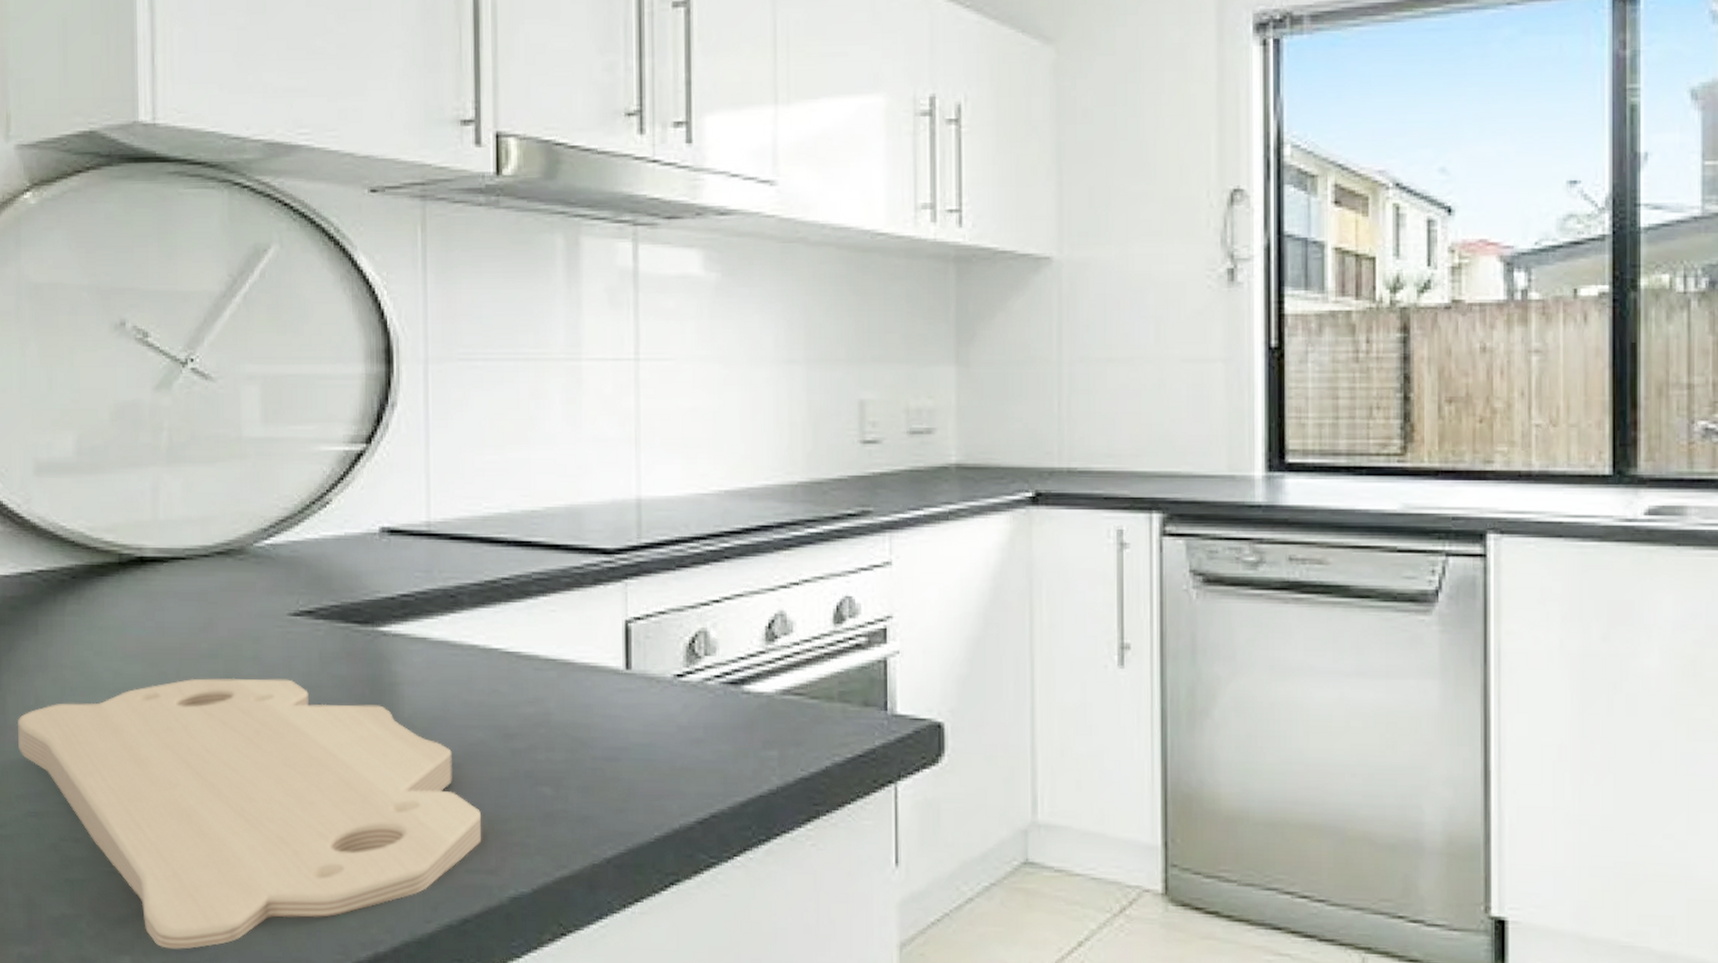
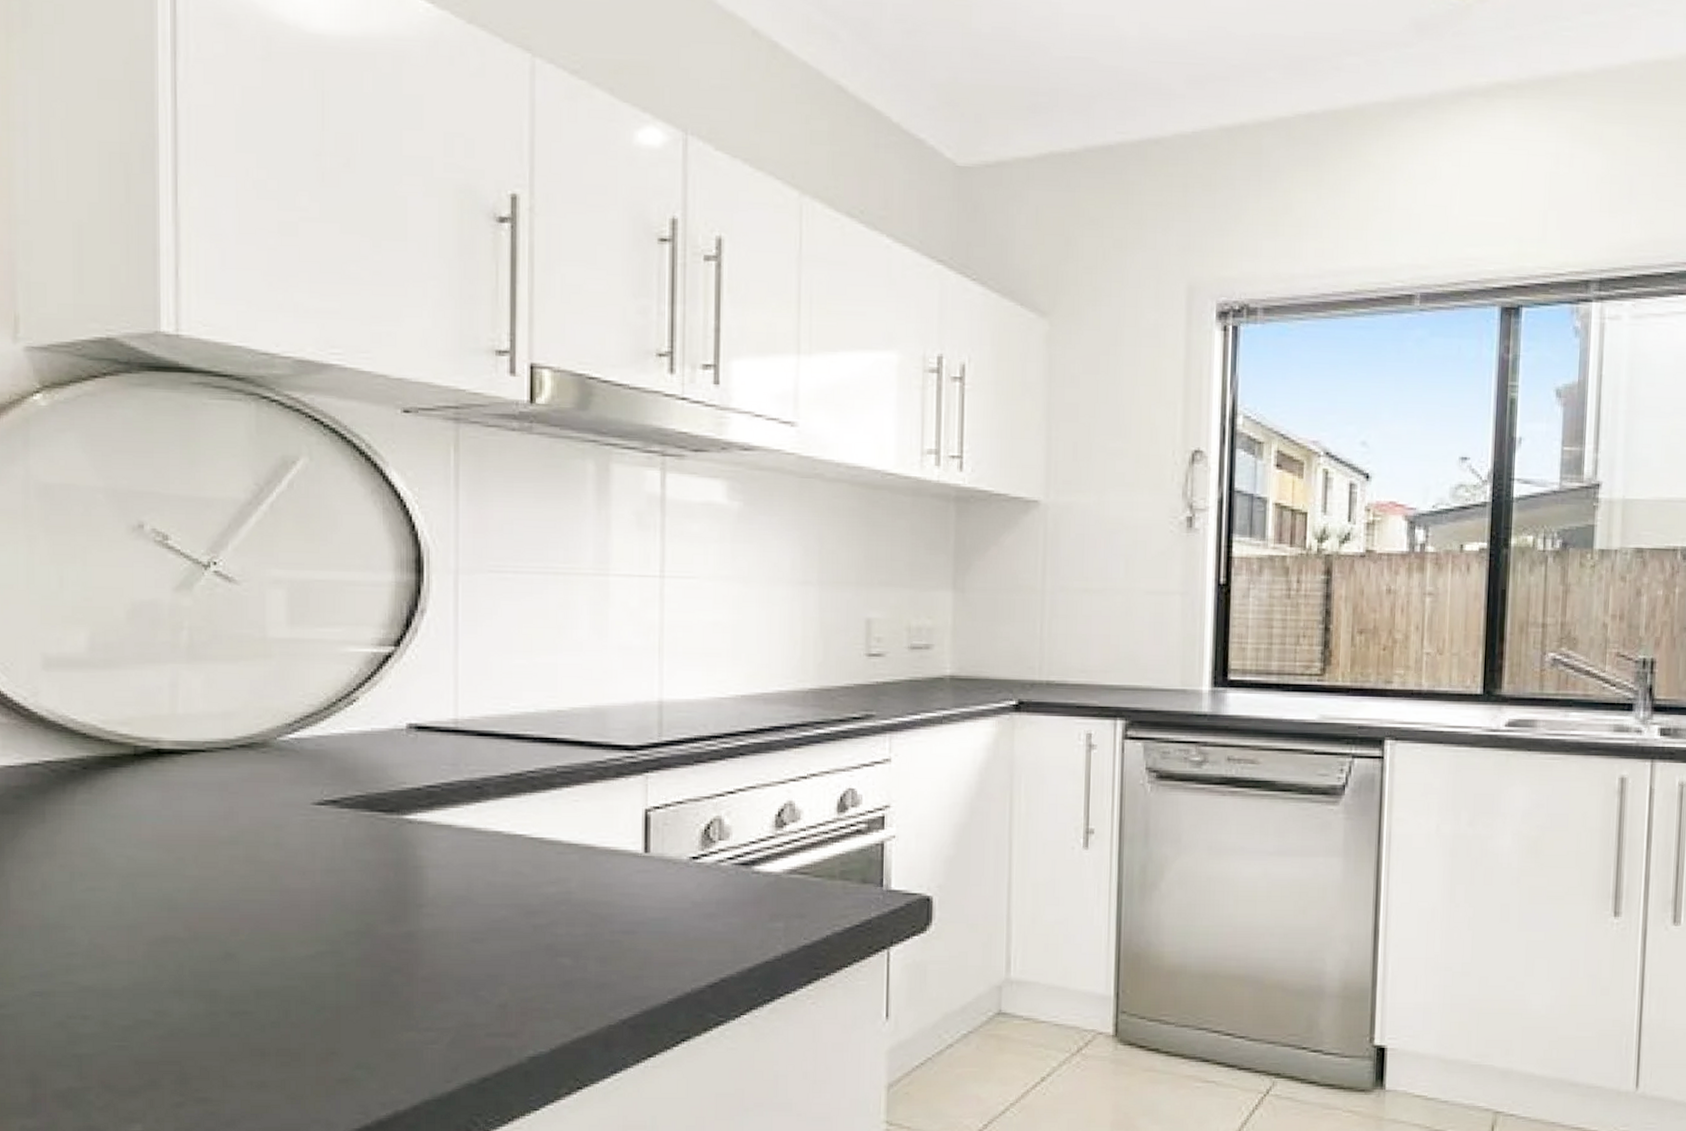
cutting board: present [17,678,482,949] -> none [21,862,503,1116]

